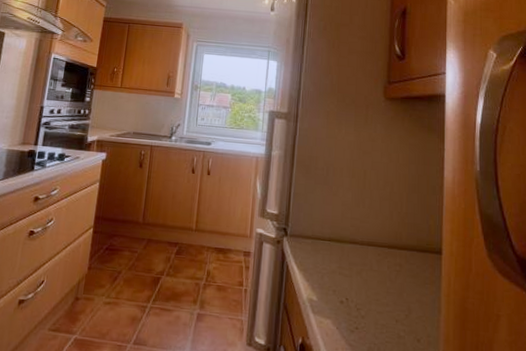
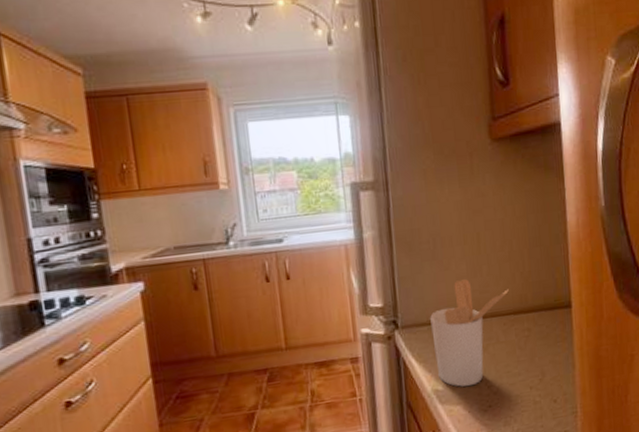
utensil holder: none [314,206,386,304] -> present [430,278,509,387]

